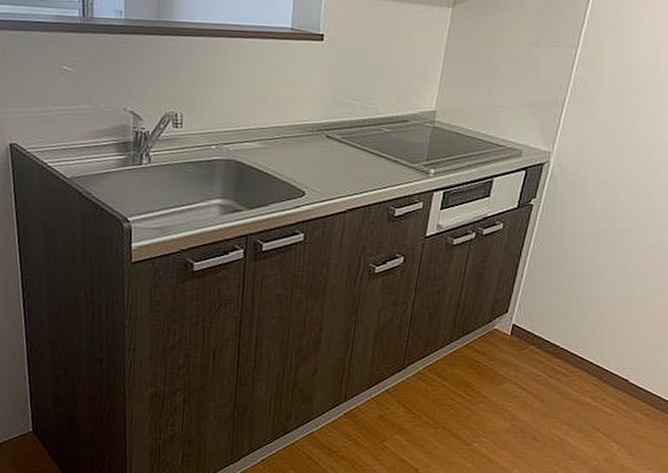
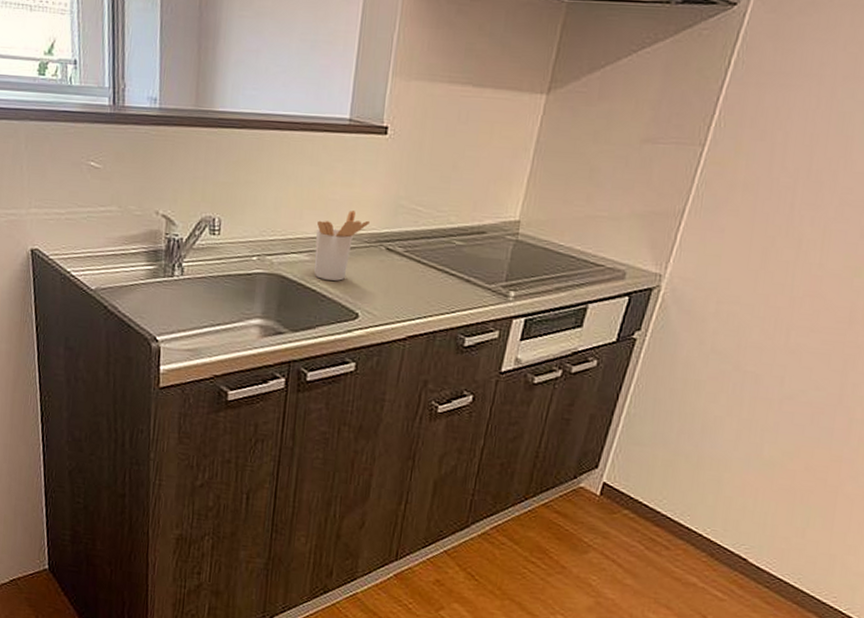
utensil holder: none [265,105,312,164] -> present [314,211,371,281]

